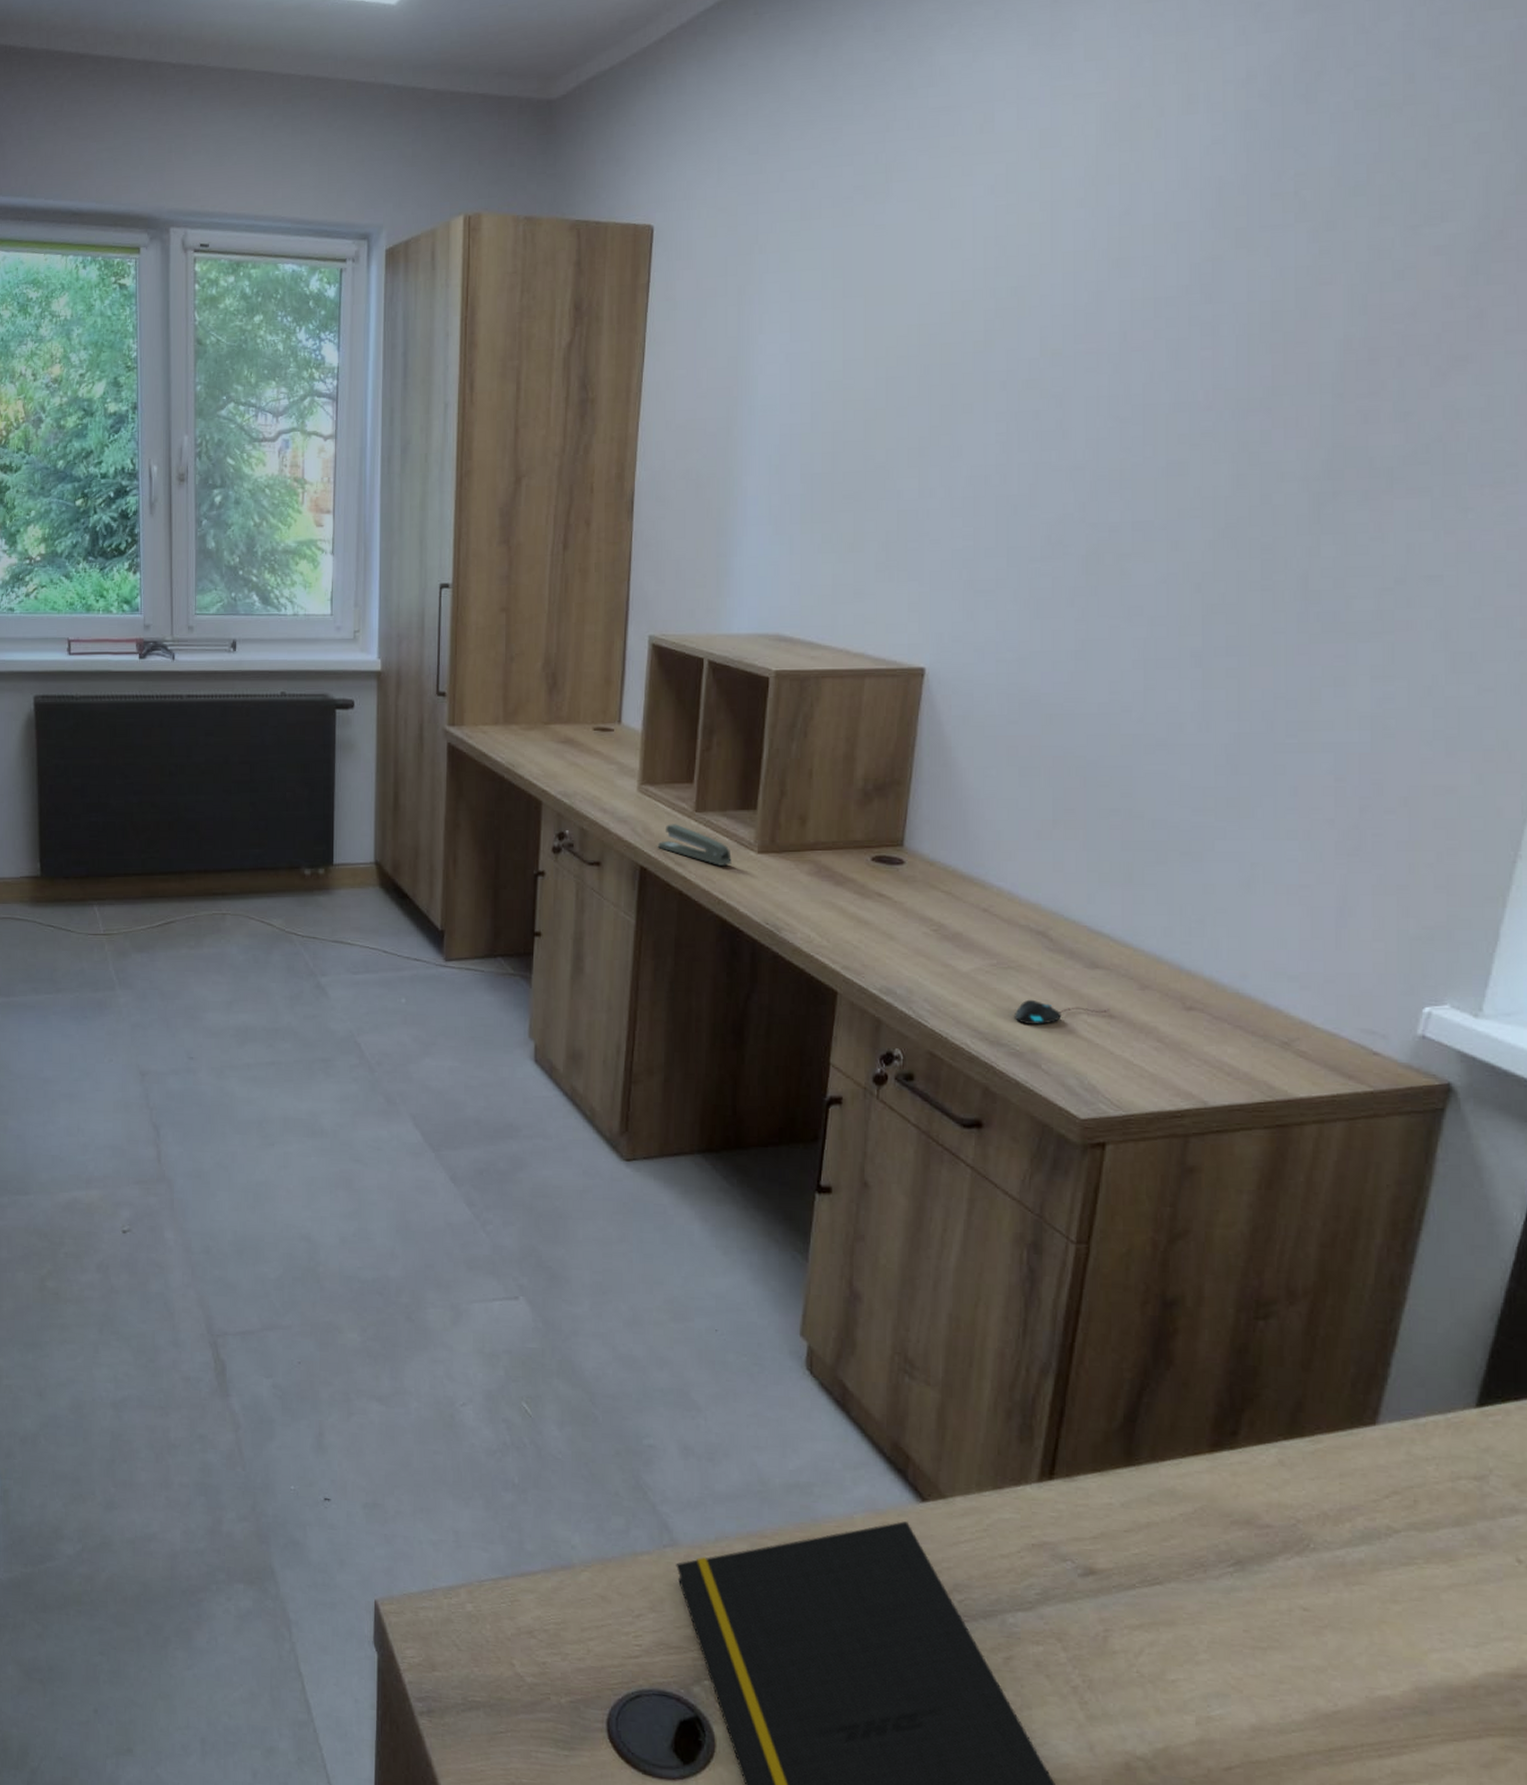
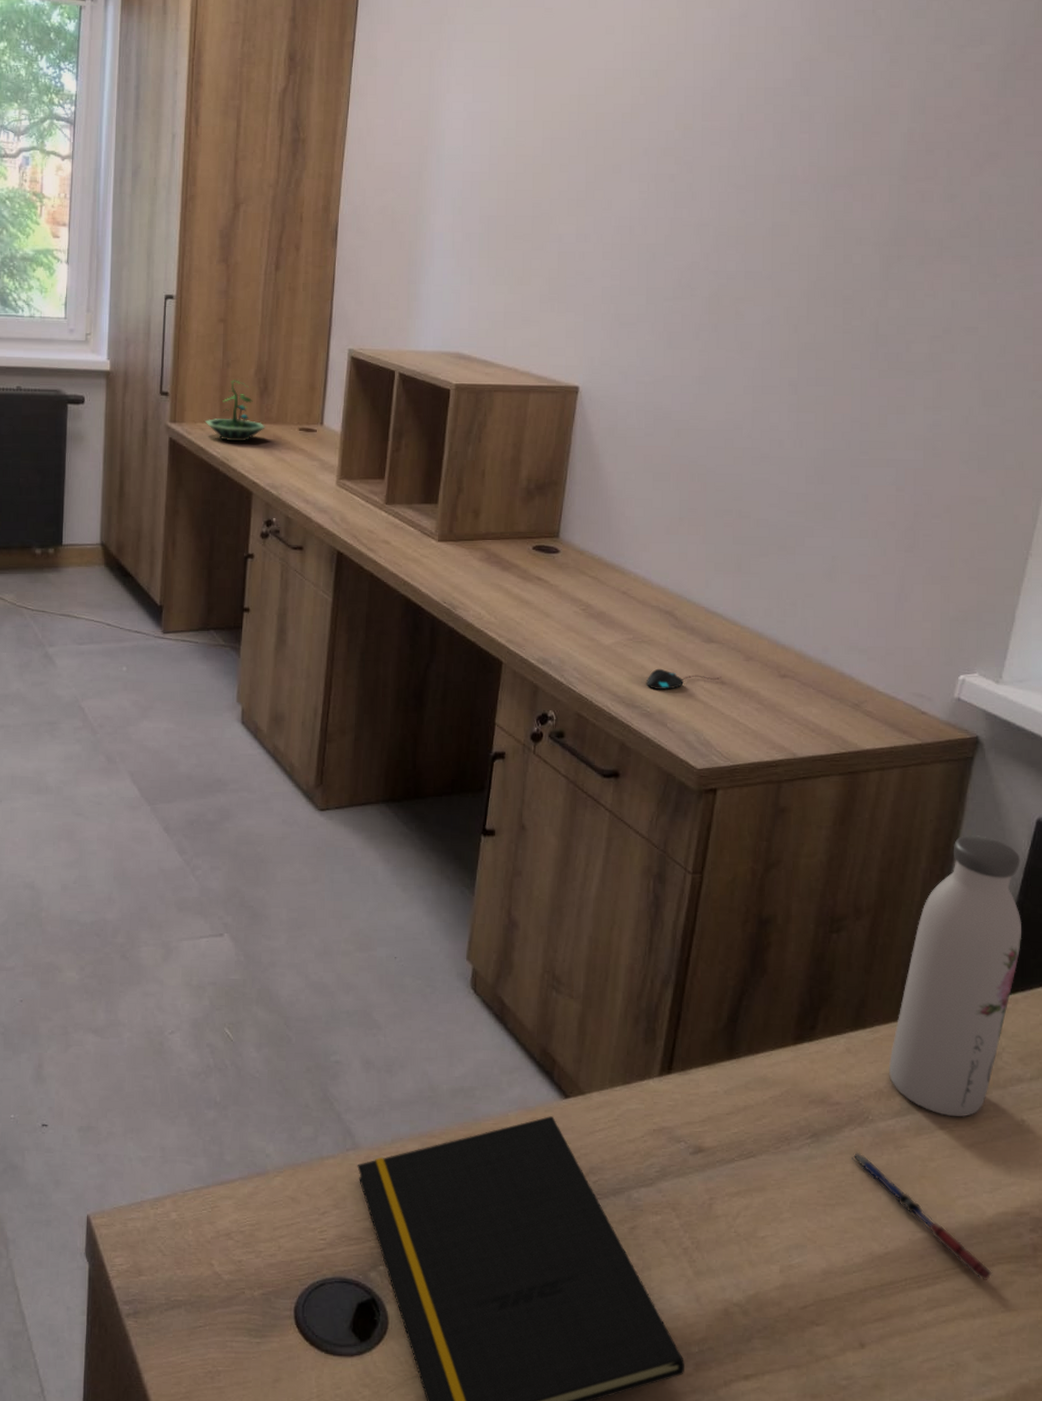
terrarium: none [487,675,555,745] -> present [205,380,266,442]
stapler: present [657,824,732,867] -> none [352,514,416,553]
pen: none [1288,1586,1481,1756] -> present [852,1152,993,1281]
water bottle: none [1336,1204,1514,1553] -> present [889,834,1021,1118]

